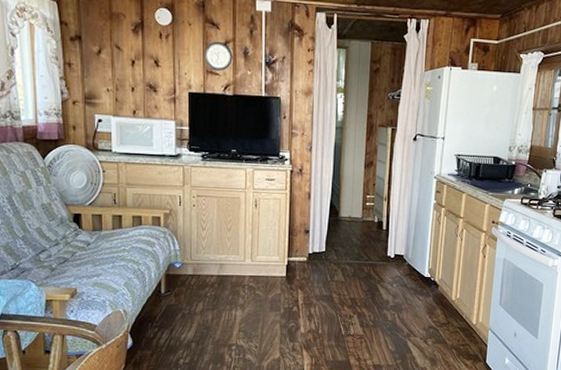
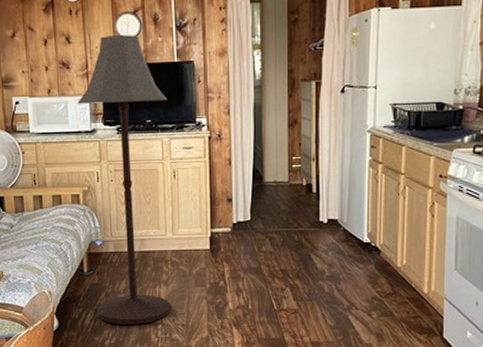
floor lamp: none [163,63,253,345] -> present [78,35,172,324]

